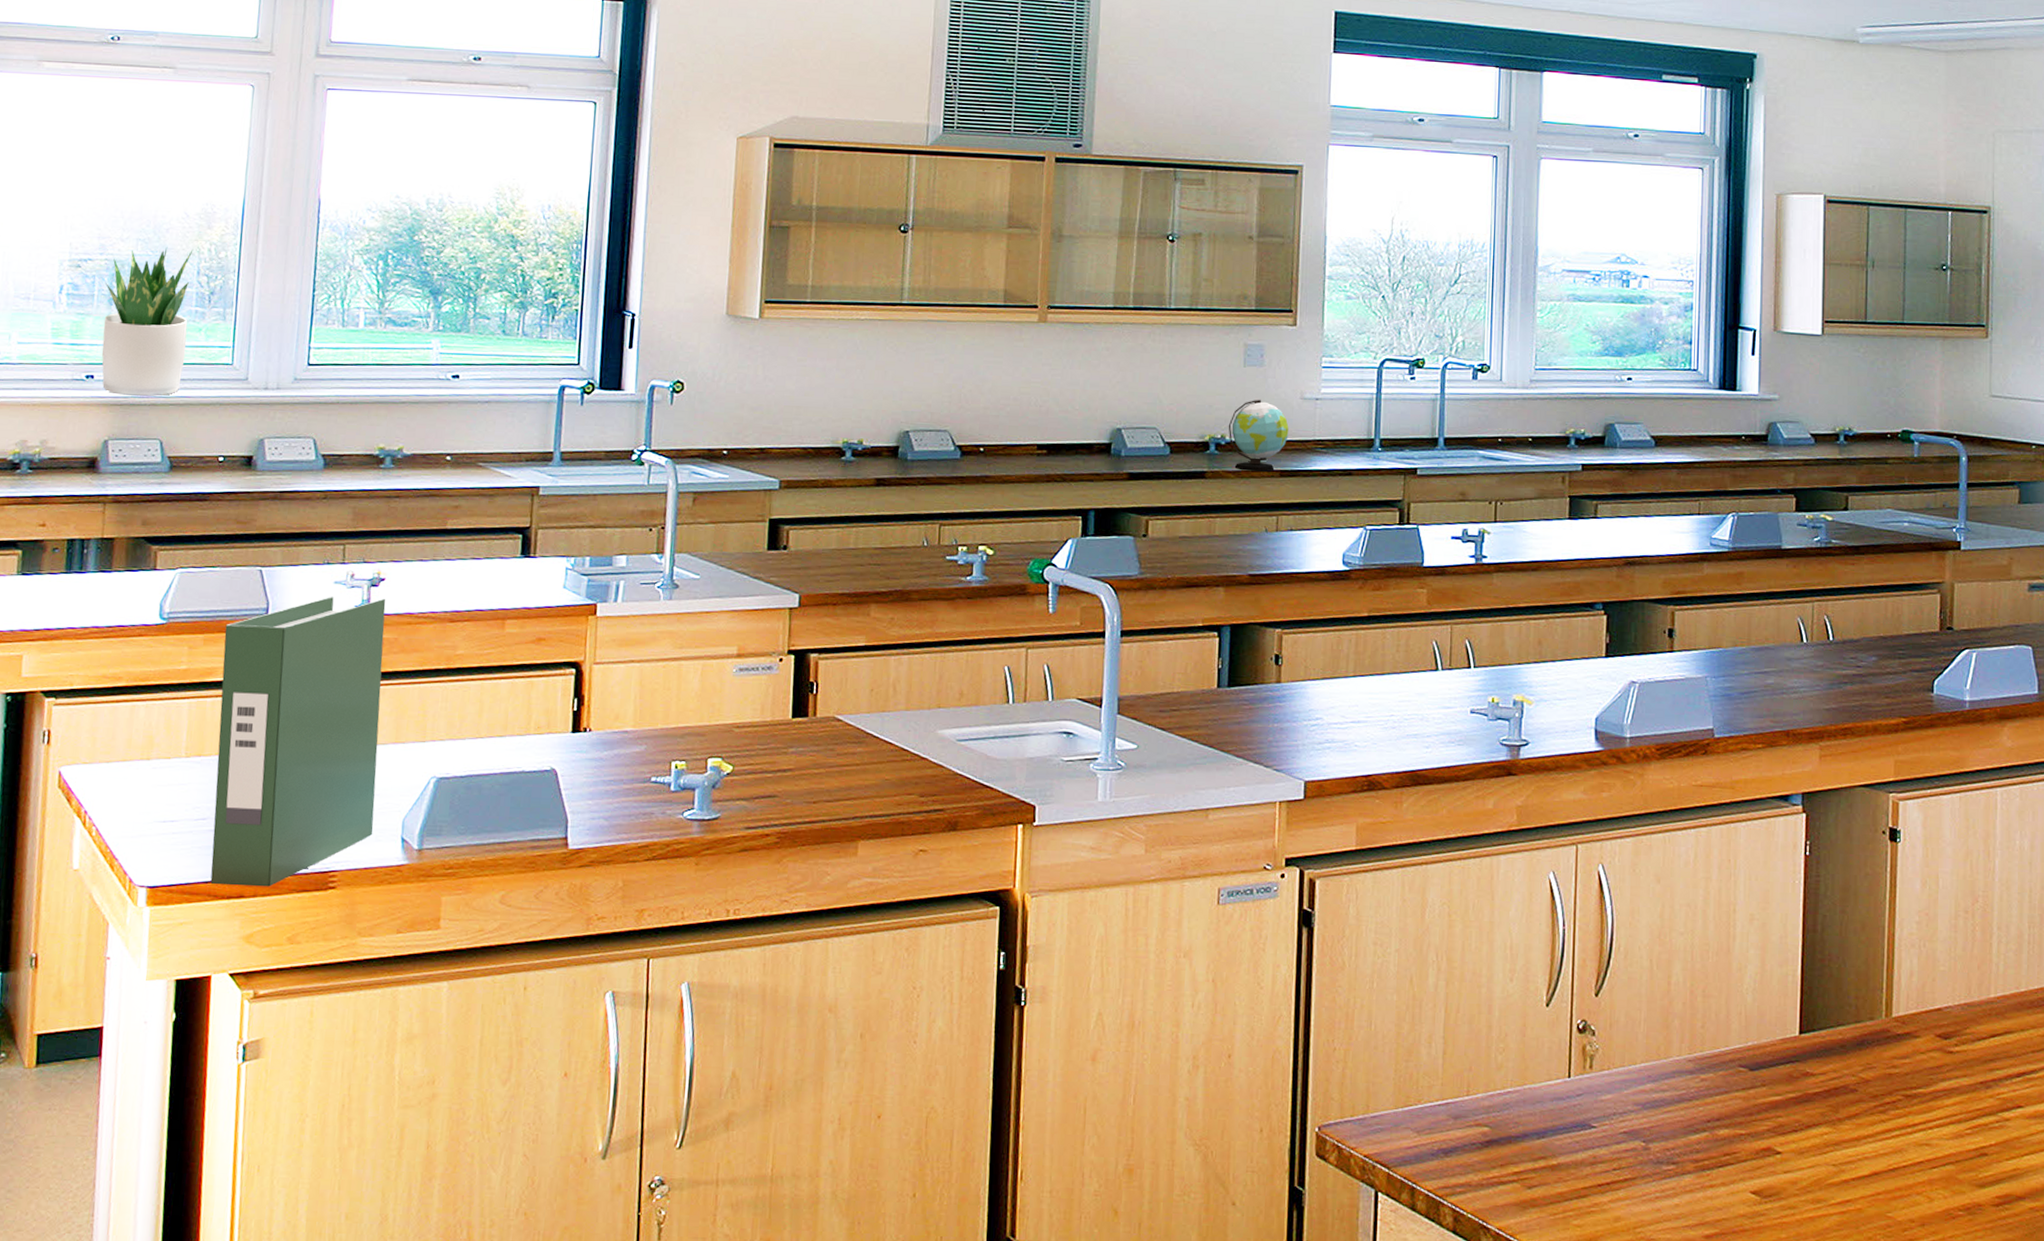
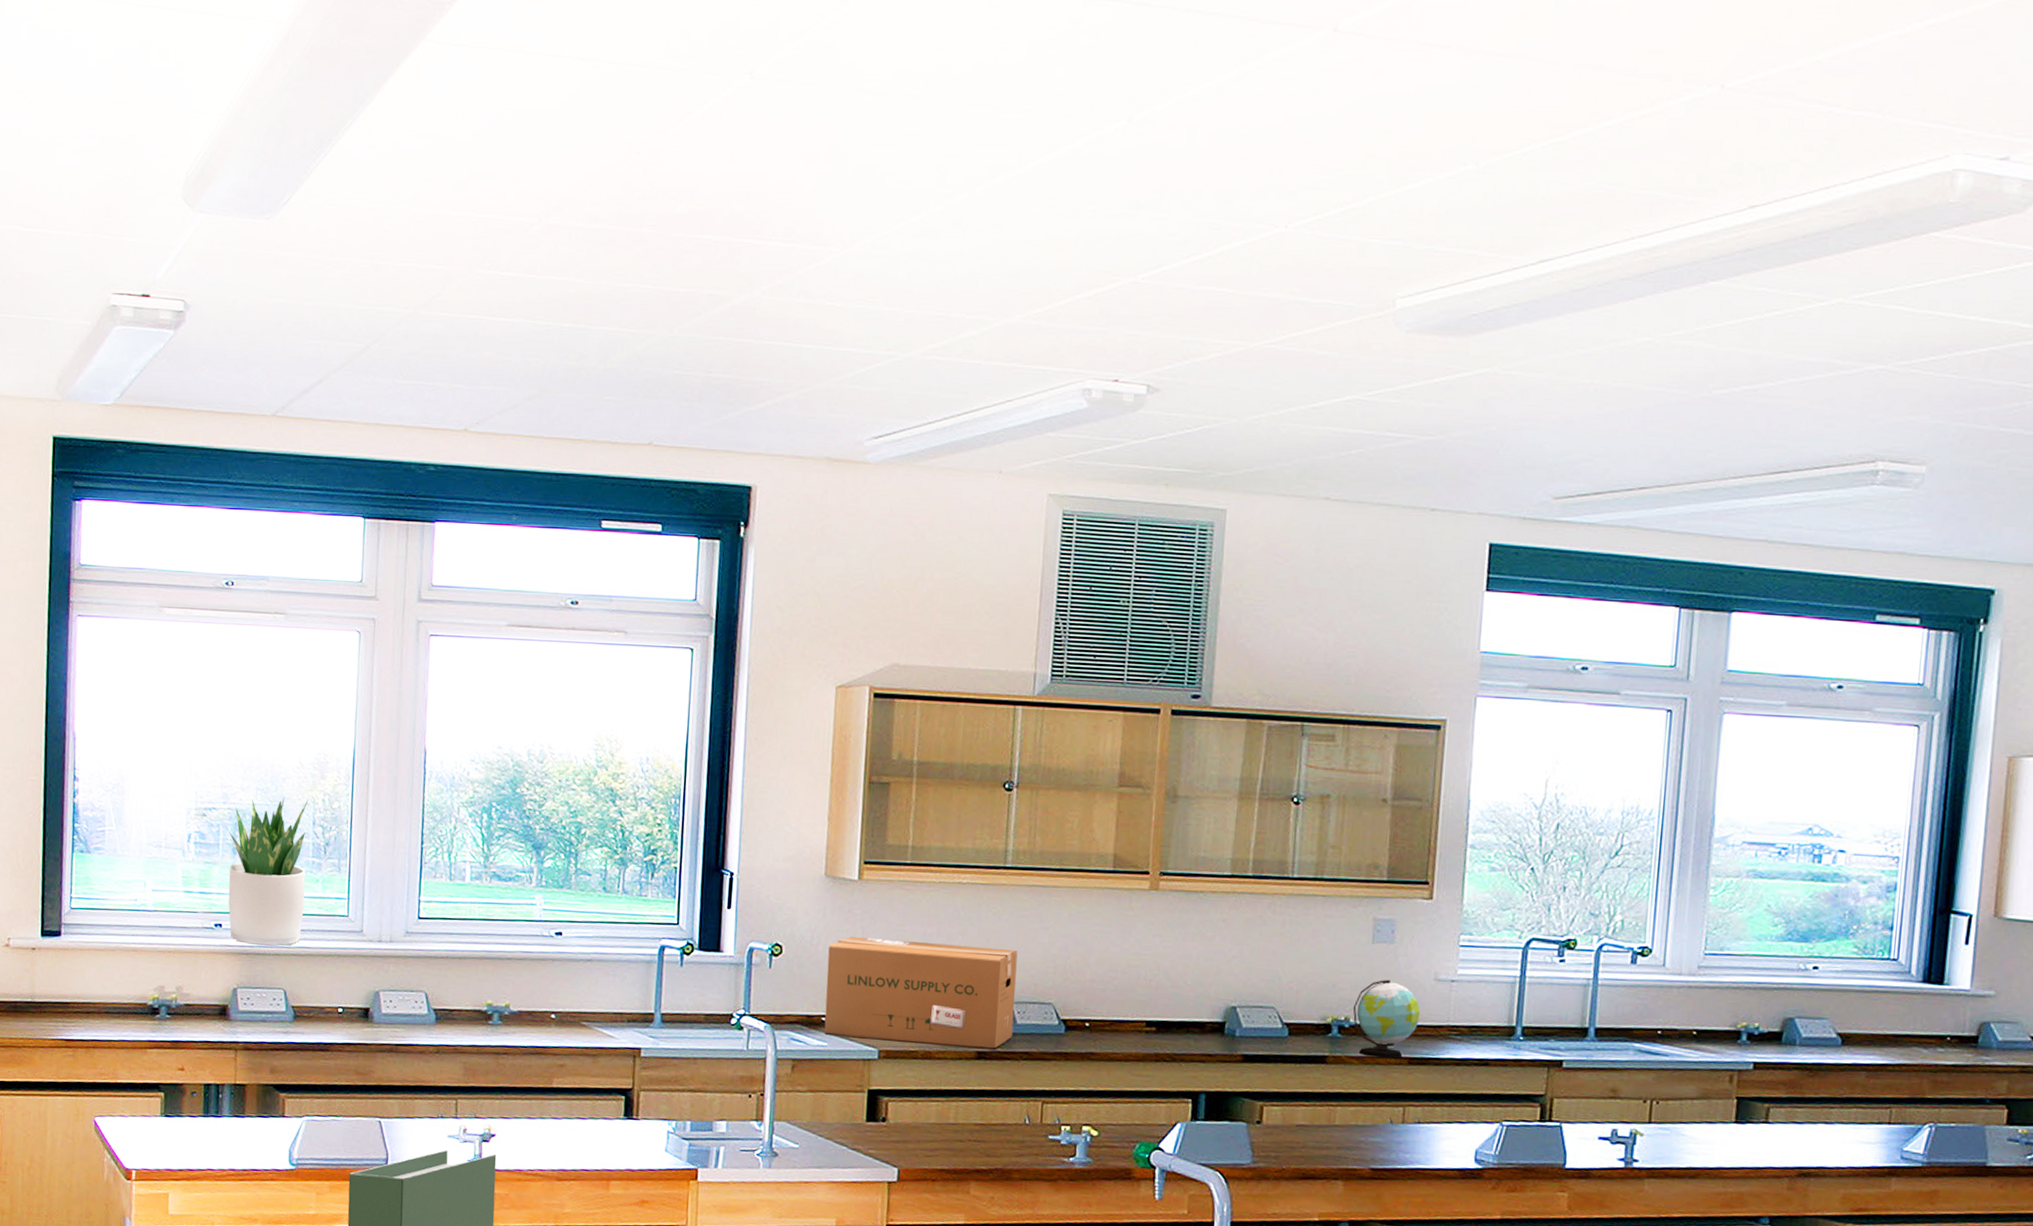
box: none [725,372,915,477] -> present [824,936,1018,1051]

